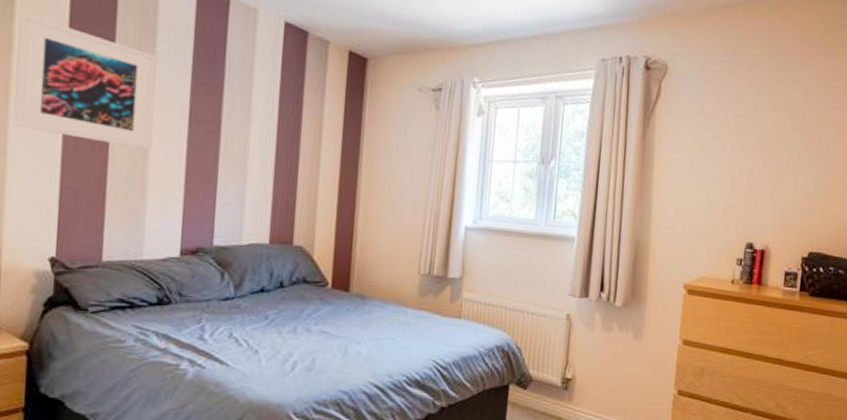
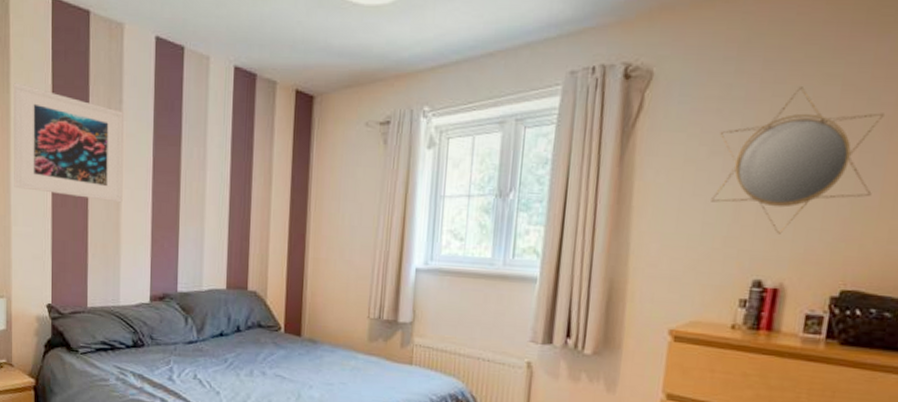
home mirror: none [714,88,834,206] -> present [711,87,884,234]

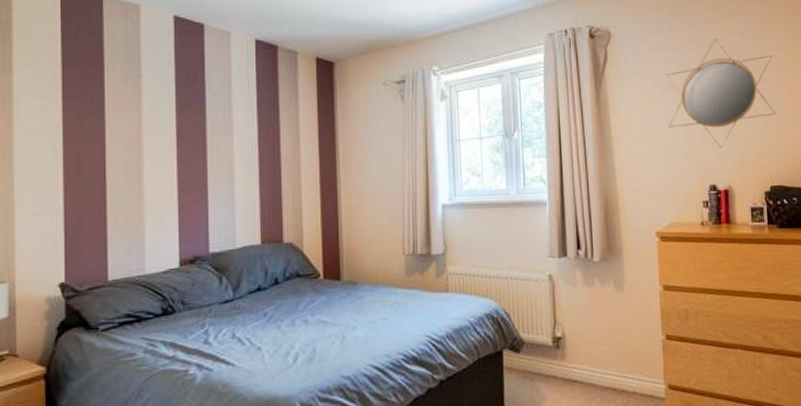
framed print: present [13,83,124,203] -> none [16,63,145,172]

